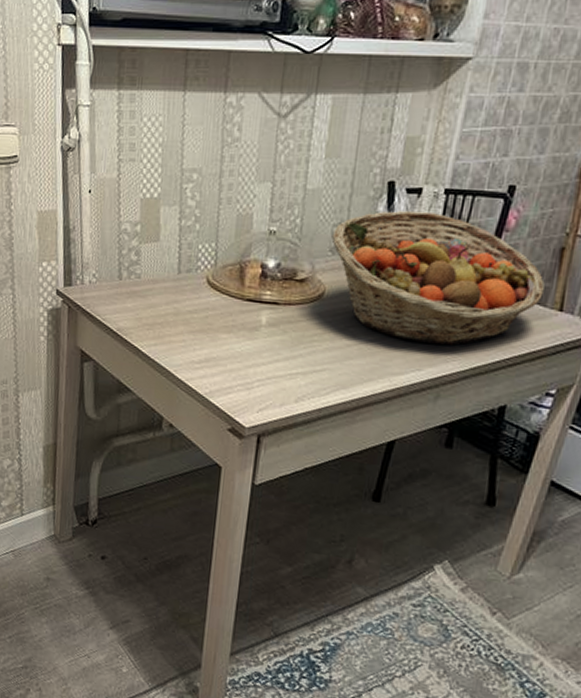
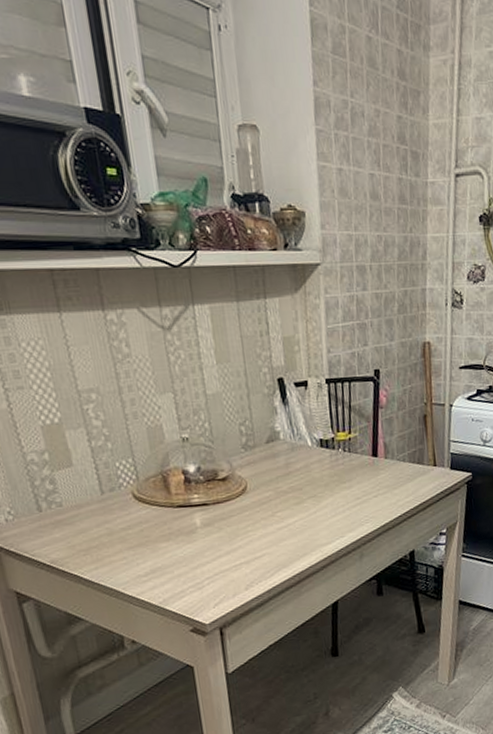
fruit basket: present [331,211,545,345] -> none [240,401,420,514]

